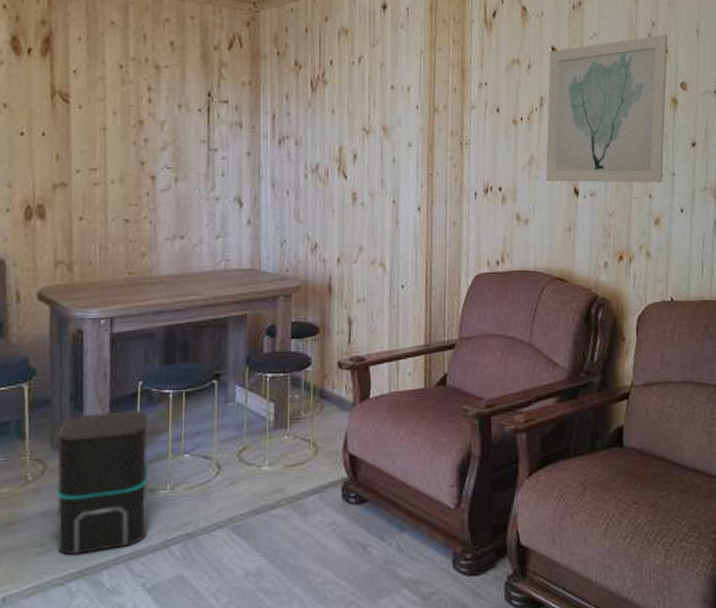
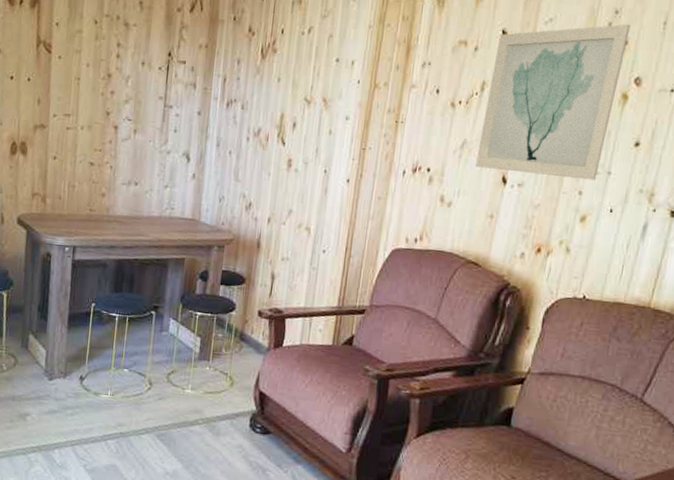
speaker: present [55,410,149,555] -> none [22,324,98,435]

